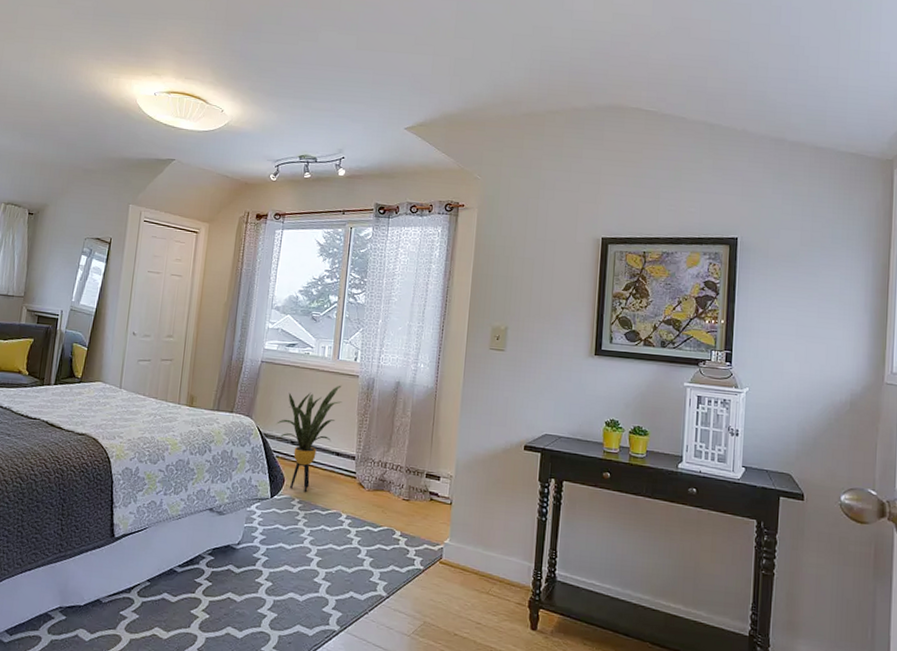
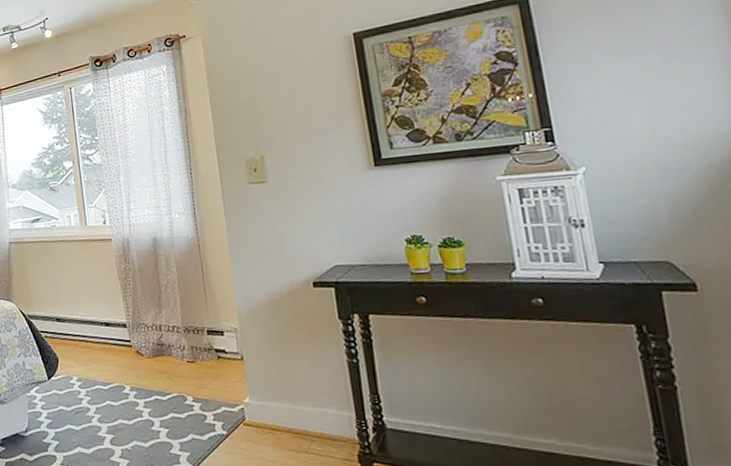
house plant: present [276,385,343,492] -> none [38,252,101,368]

